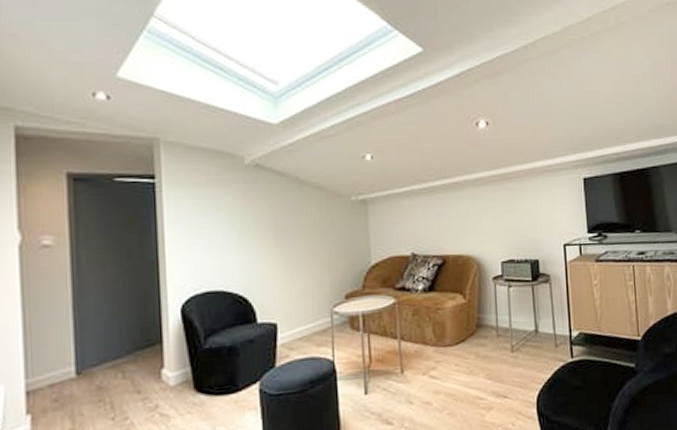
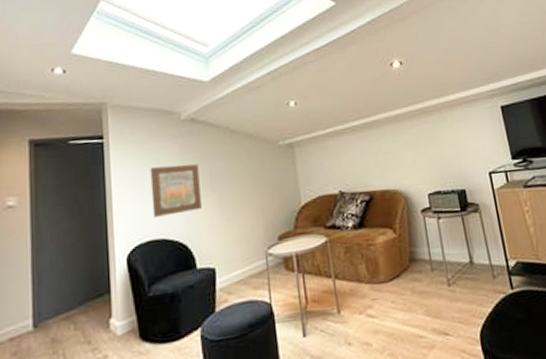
wall art: none [208,213,265,268] -> present [150,164,202,217]

